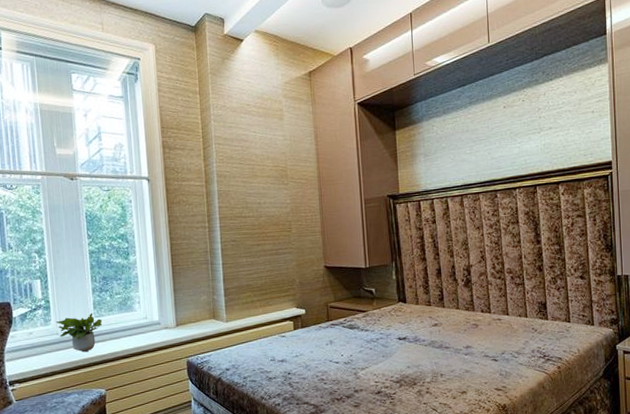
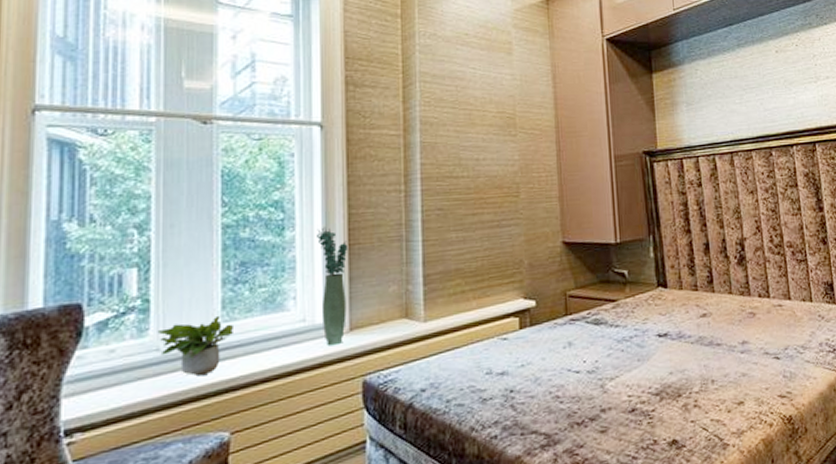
vase: none [150,253,174,336] -> present [317,227,349,346]

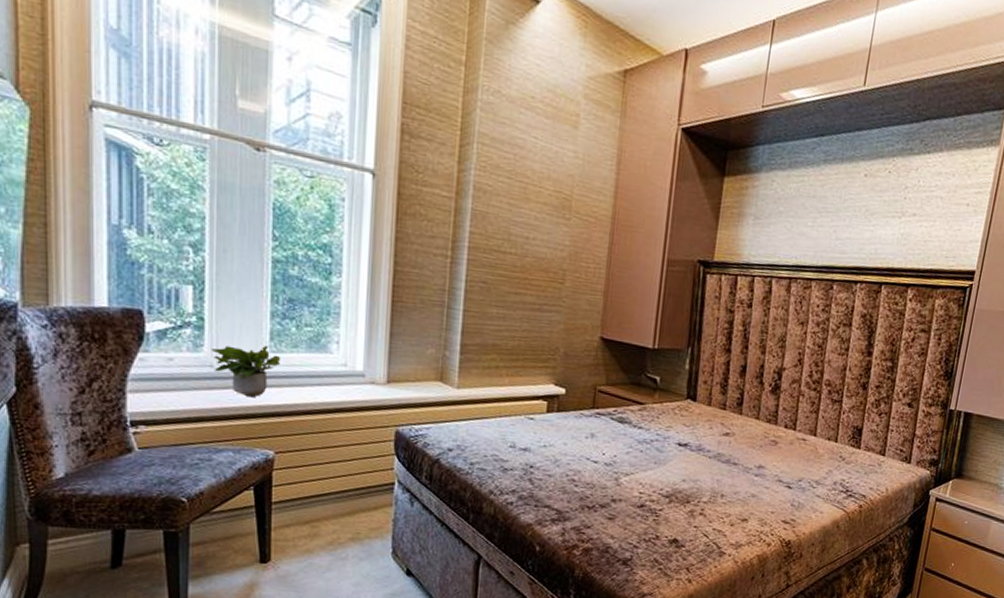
vase: present [317,227,349,346] -> none [362,279,392,394]

